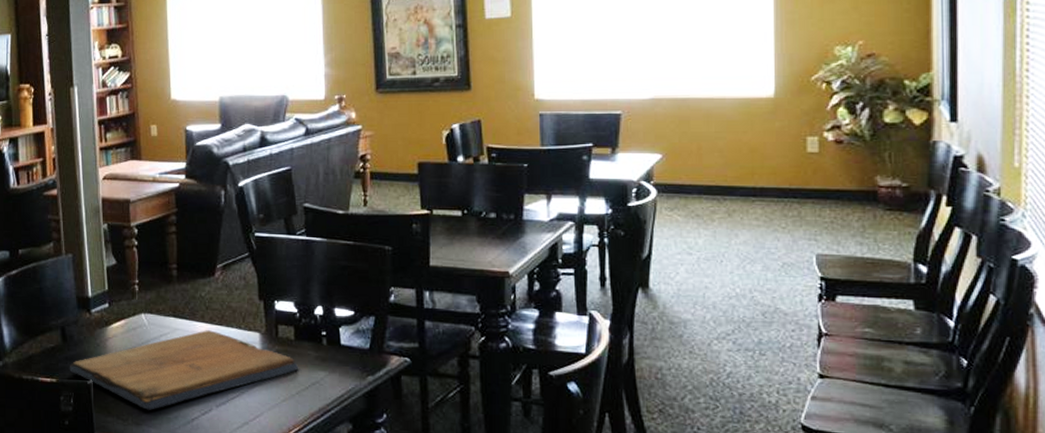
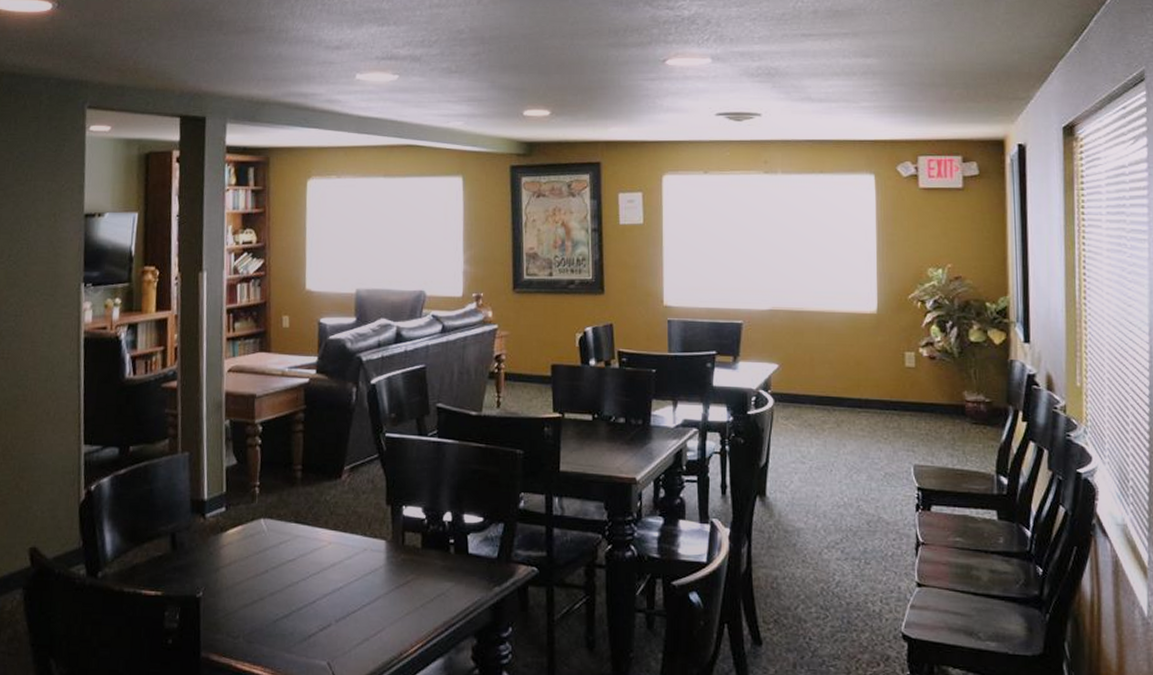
religious icon: present [69,330,299,410] -> none [177,537,425,626]

